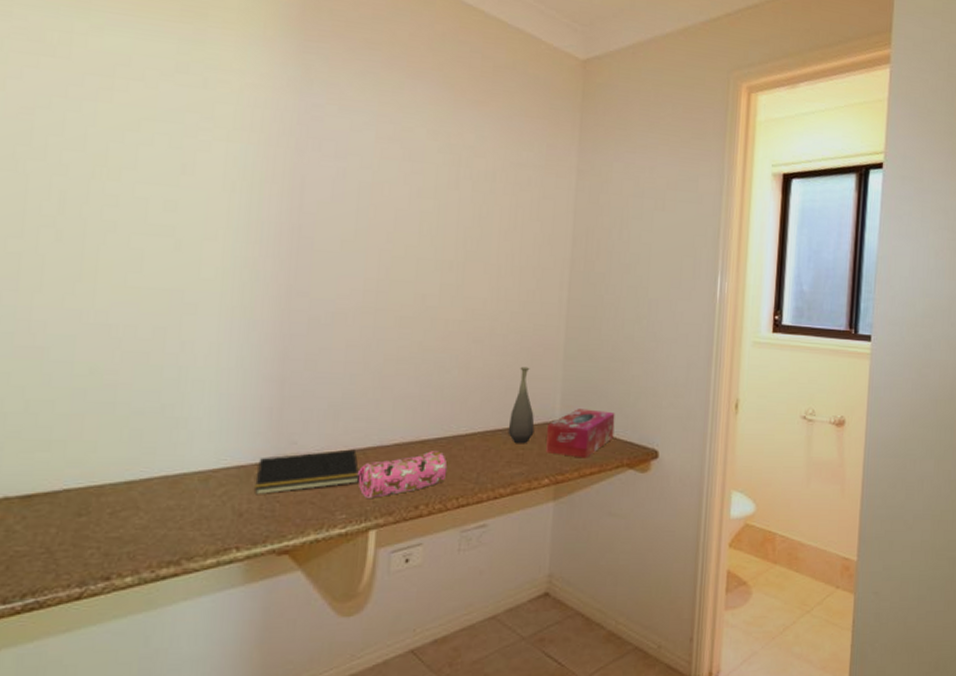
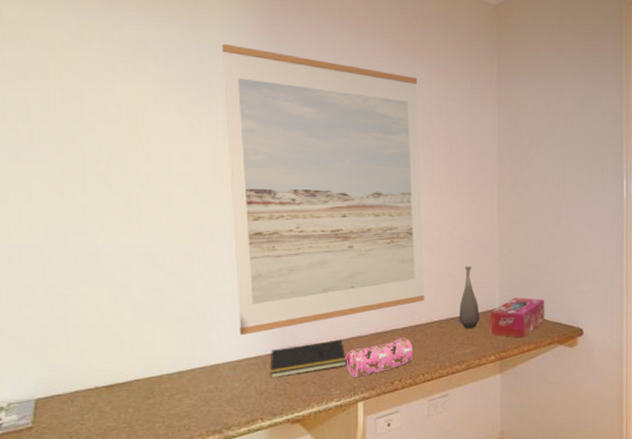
wall art: none [219,67,482,437] -> present [222,43,425,335]

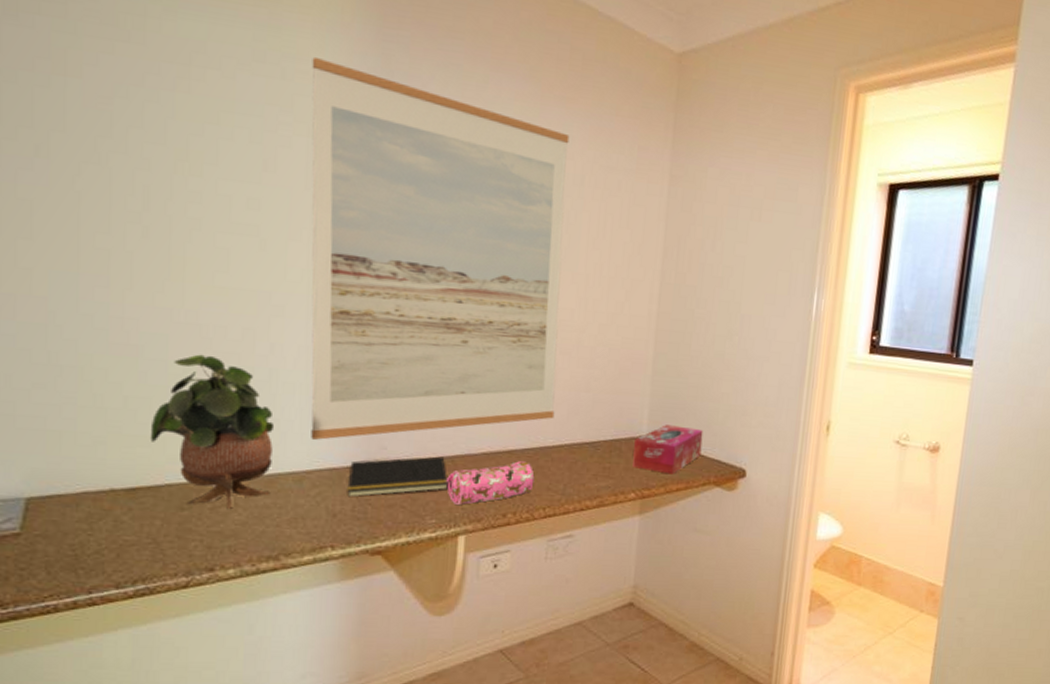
potted plant: none [121,277,212,395] -> present [150,354,273,509]
bottle: present [459,266,480,329] -> none [594,380,622,458]

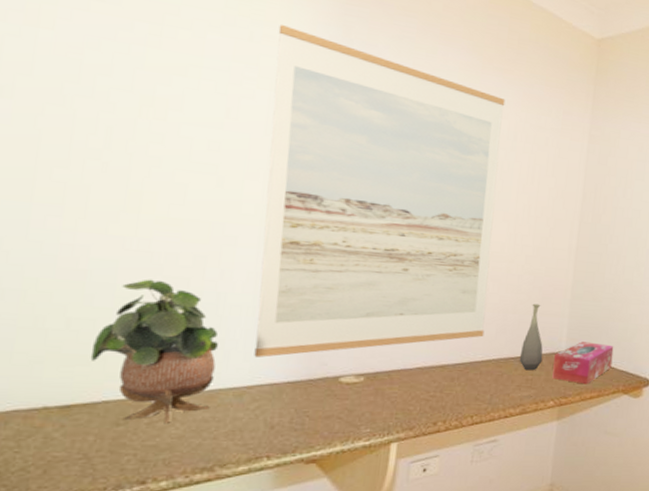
notepad: present [347,456,448,498] -> none [286,371,384,410]
pencil case: present [445,461,535,506] -> none [381,374,464,416]
bottle: none [594,380,622,458] -> present [519,303,543,371]

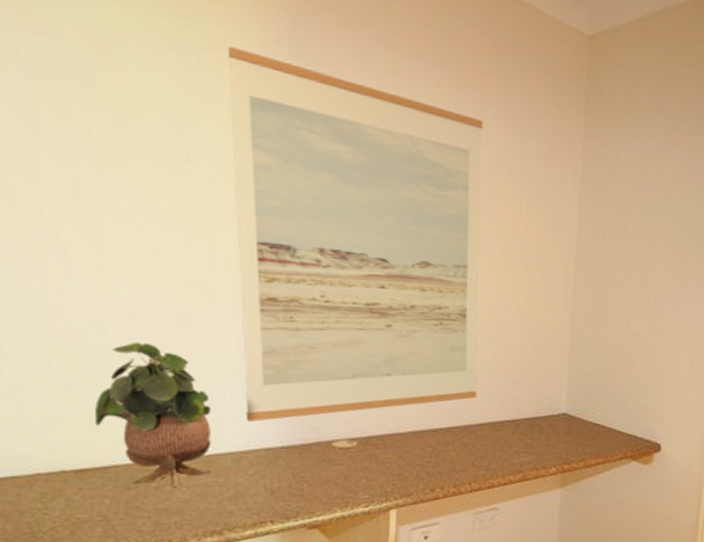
bottle: present [519,303,543,371] -> none [516,360,542,435]
tissue box: present [552,341,614,385] -> none [553,402,620,450]

